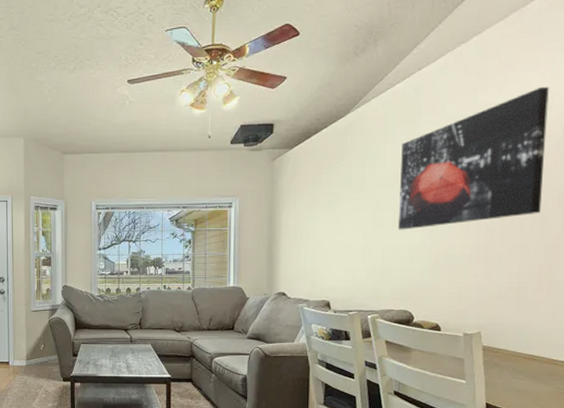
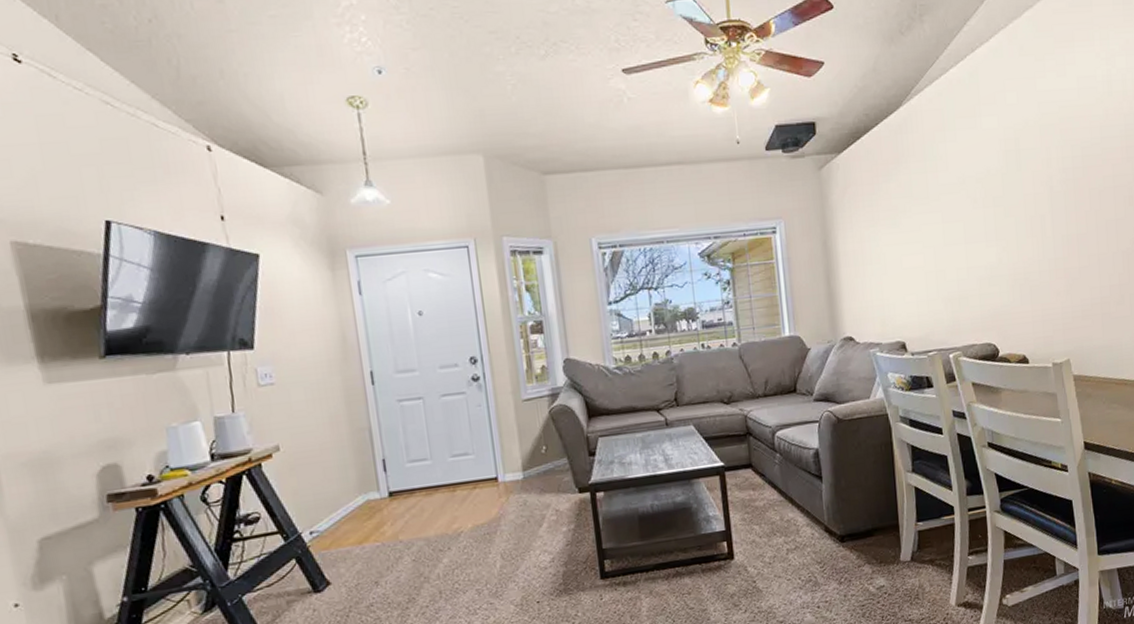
wall art: present [397,86,549,230] -> none [964,69,1114,247]

